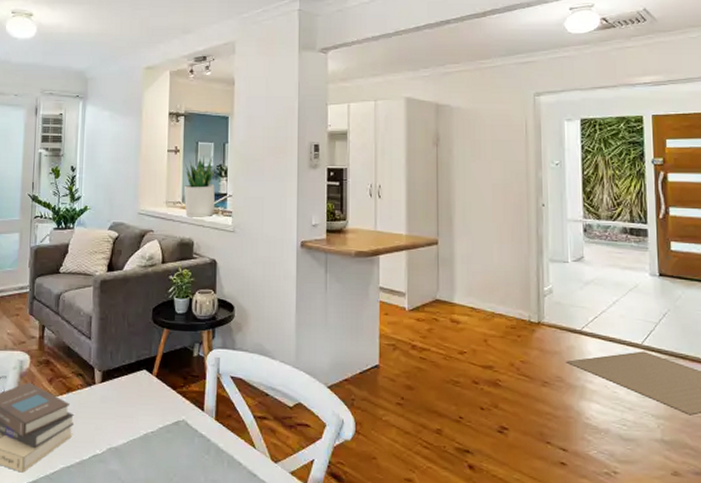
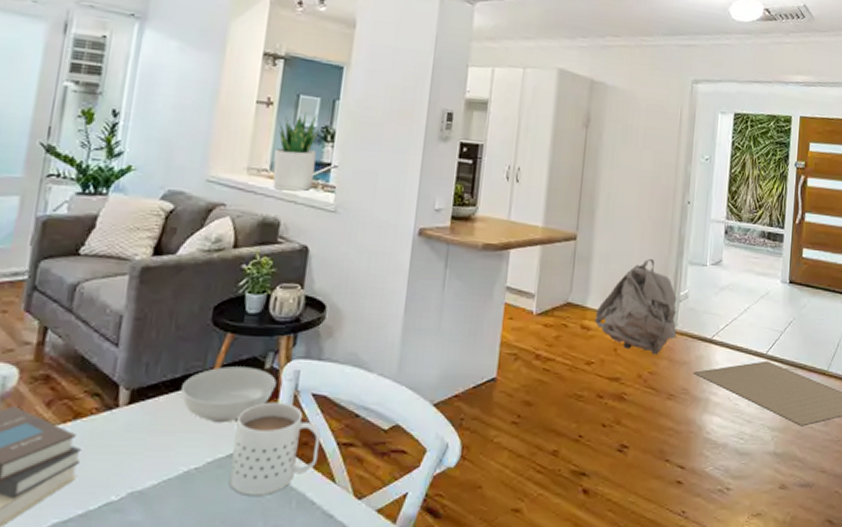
bowl: none [136,354,203,398] -> present [181,366,277,424]
mug: none [176,382,241,456] -> present [229,402,321,496]
backpack: none [463,257,545,346] -> present [595,258,677,355]

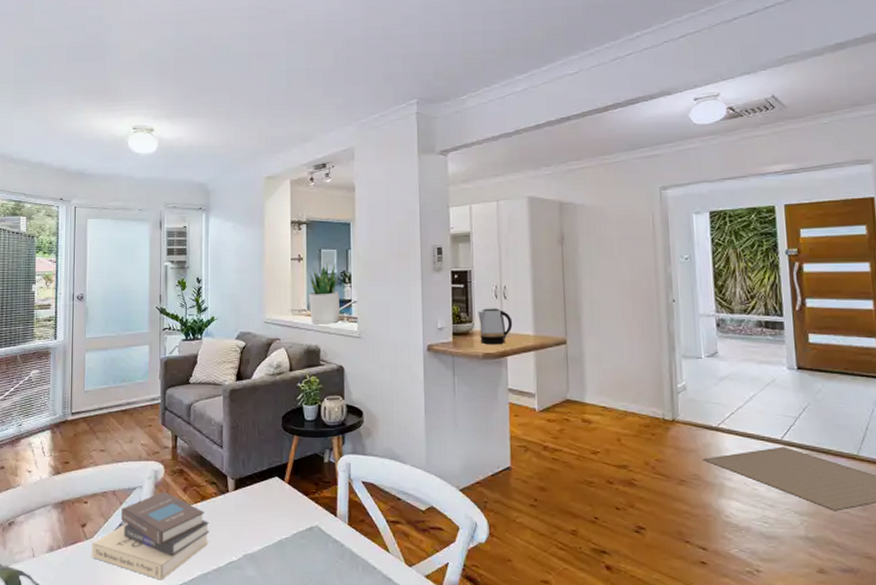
bowl: present [181,366,277,424] -> none [268,461,334,505]
mug: present [229,402,321,496] -> none [310,488,374,561]
kettle: none [482,190,522,234] -> present [478,307,513,344]
backpack: present [595,258,677,355] -> none [595,355,680,444]

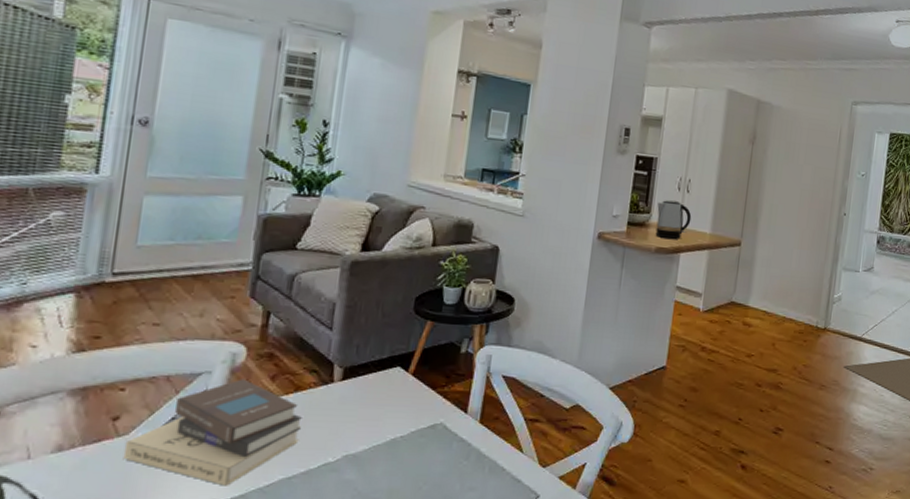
planter: present [308,262,340,324] -> none [467,125,509,197]

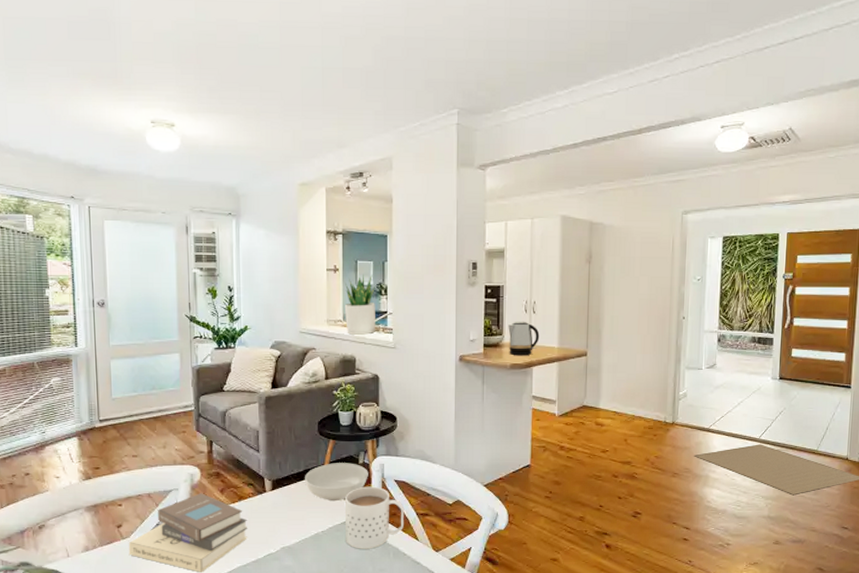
bowl: none [388,350,471,399] -> present [305,463,368,502]
mug: none [430,381,511,461] -> present [345,486,405,549]
planter: none [467,125,509,197] -> present [344,274,375,335]

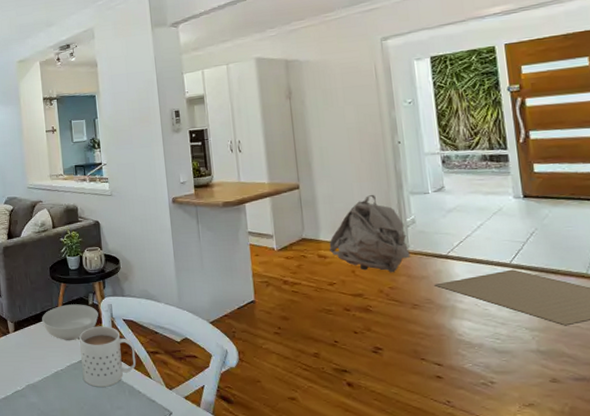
planter: present [344,274,375,335] -> none [63,131,93,187]
kettle: present [508,321,540,355] -> none [216,160,249,194]
backpack: none [607,366,678,443] -> present [329,194,411,273]

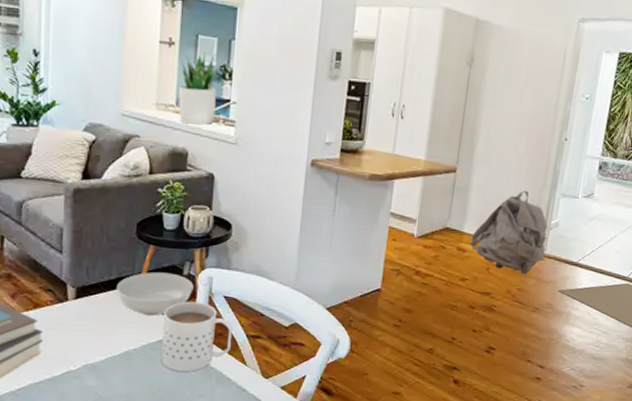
planter: none [63,131,93,187] -> present [178,52,218,125]

